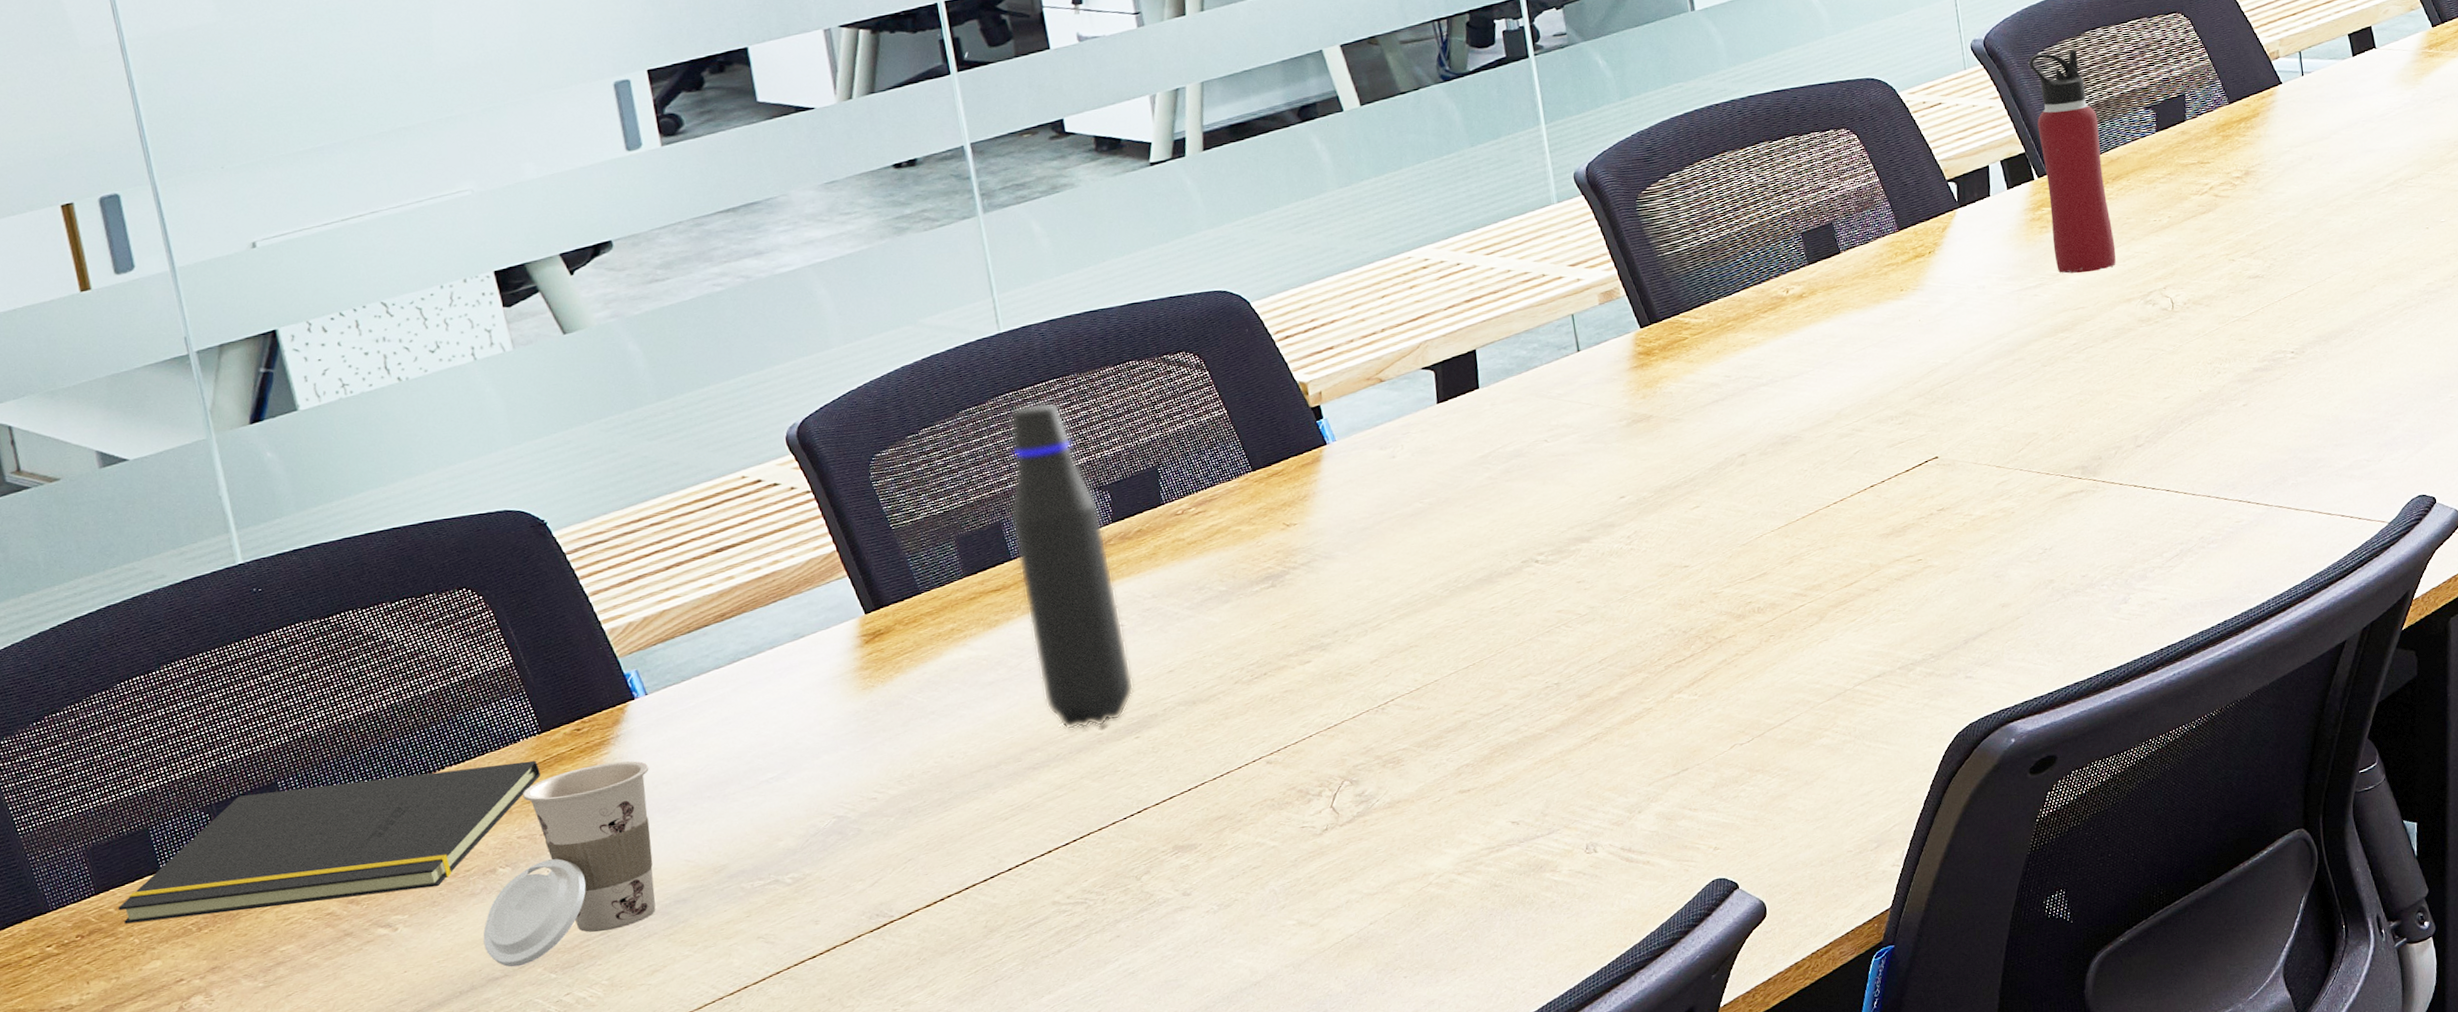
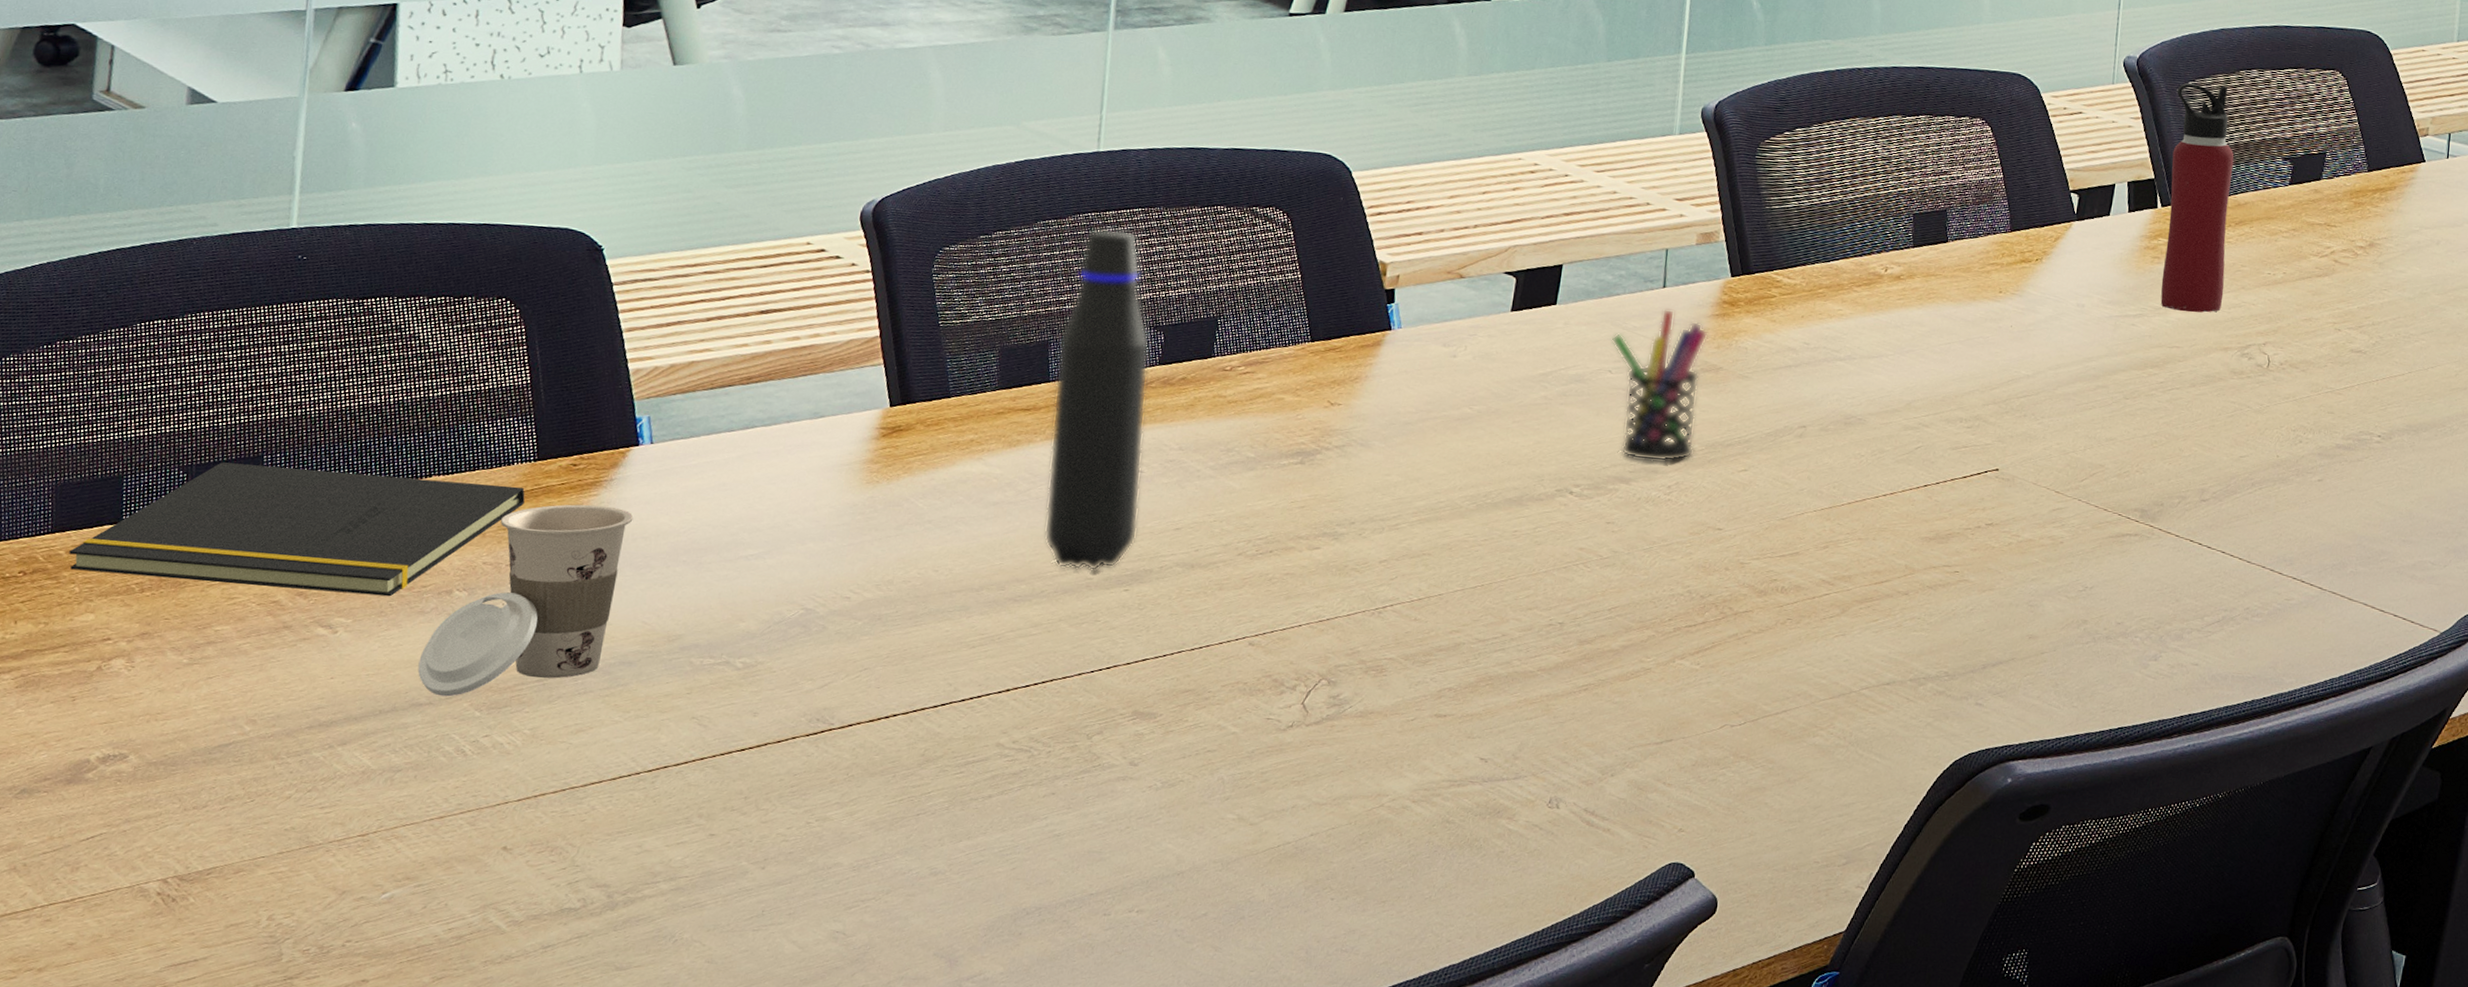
pen holder: none [1539,370,1645,518] -> present [1611,308,1708,462]

